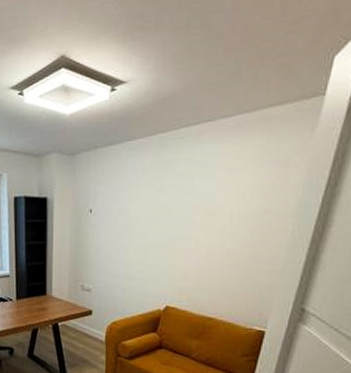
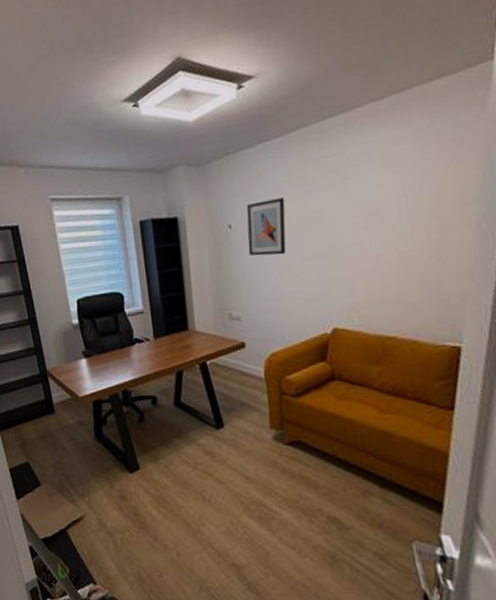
wall art: none [104,191,140,240] -> present [246,198,287,256]

